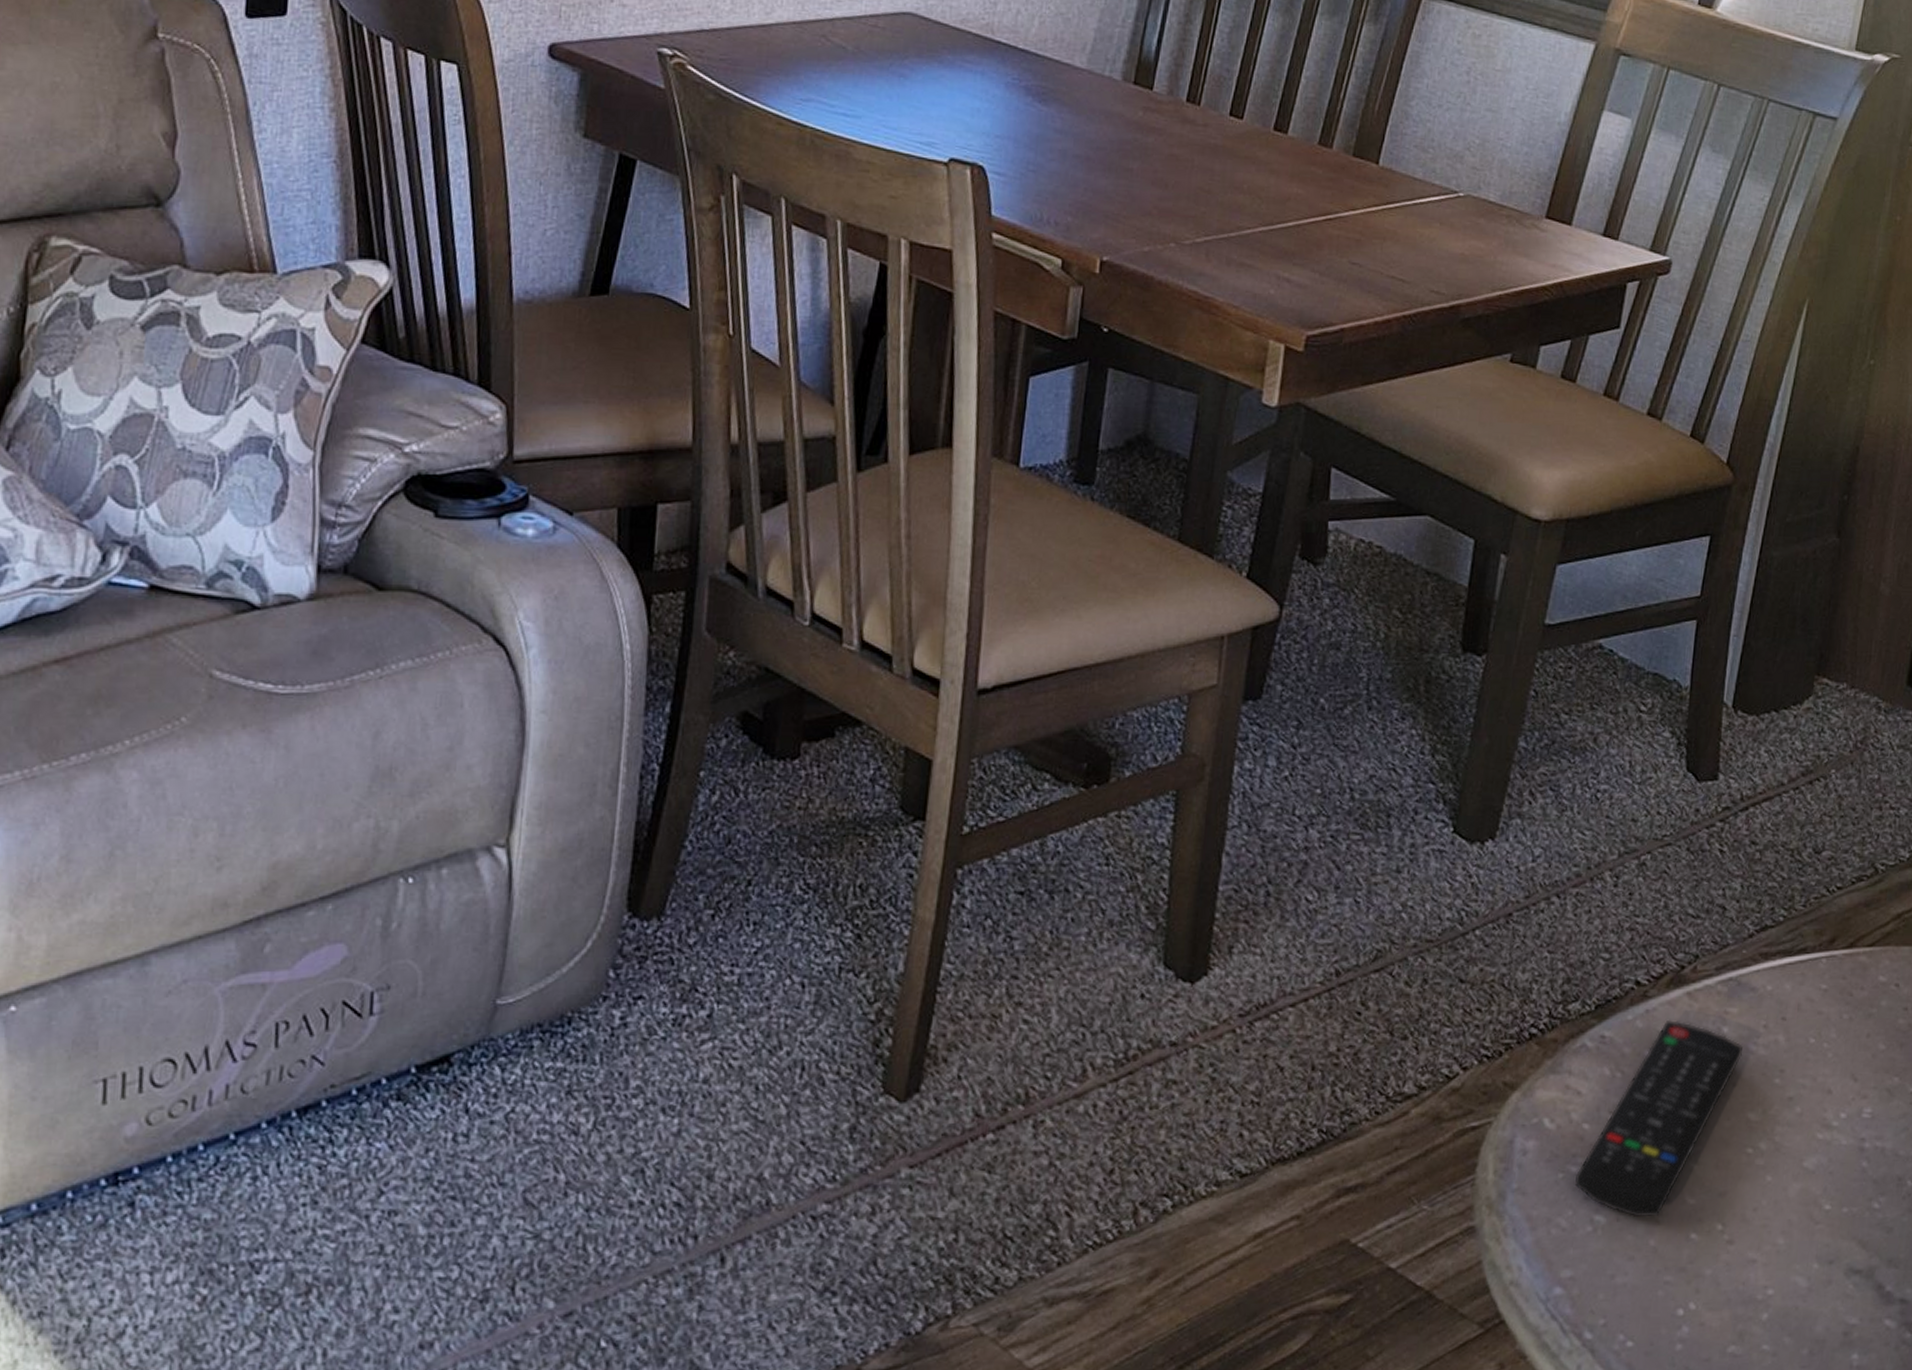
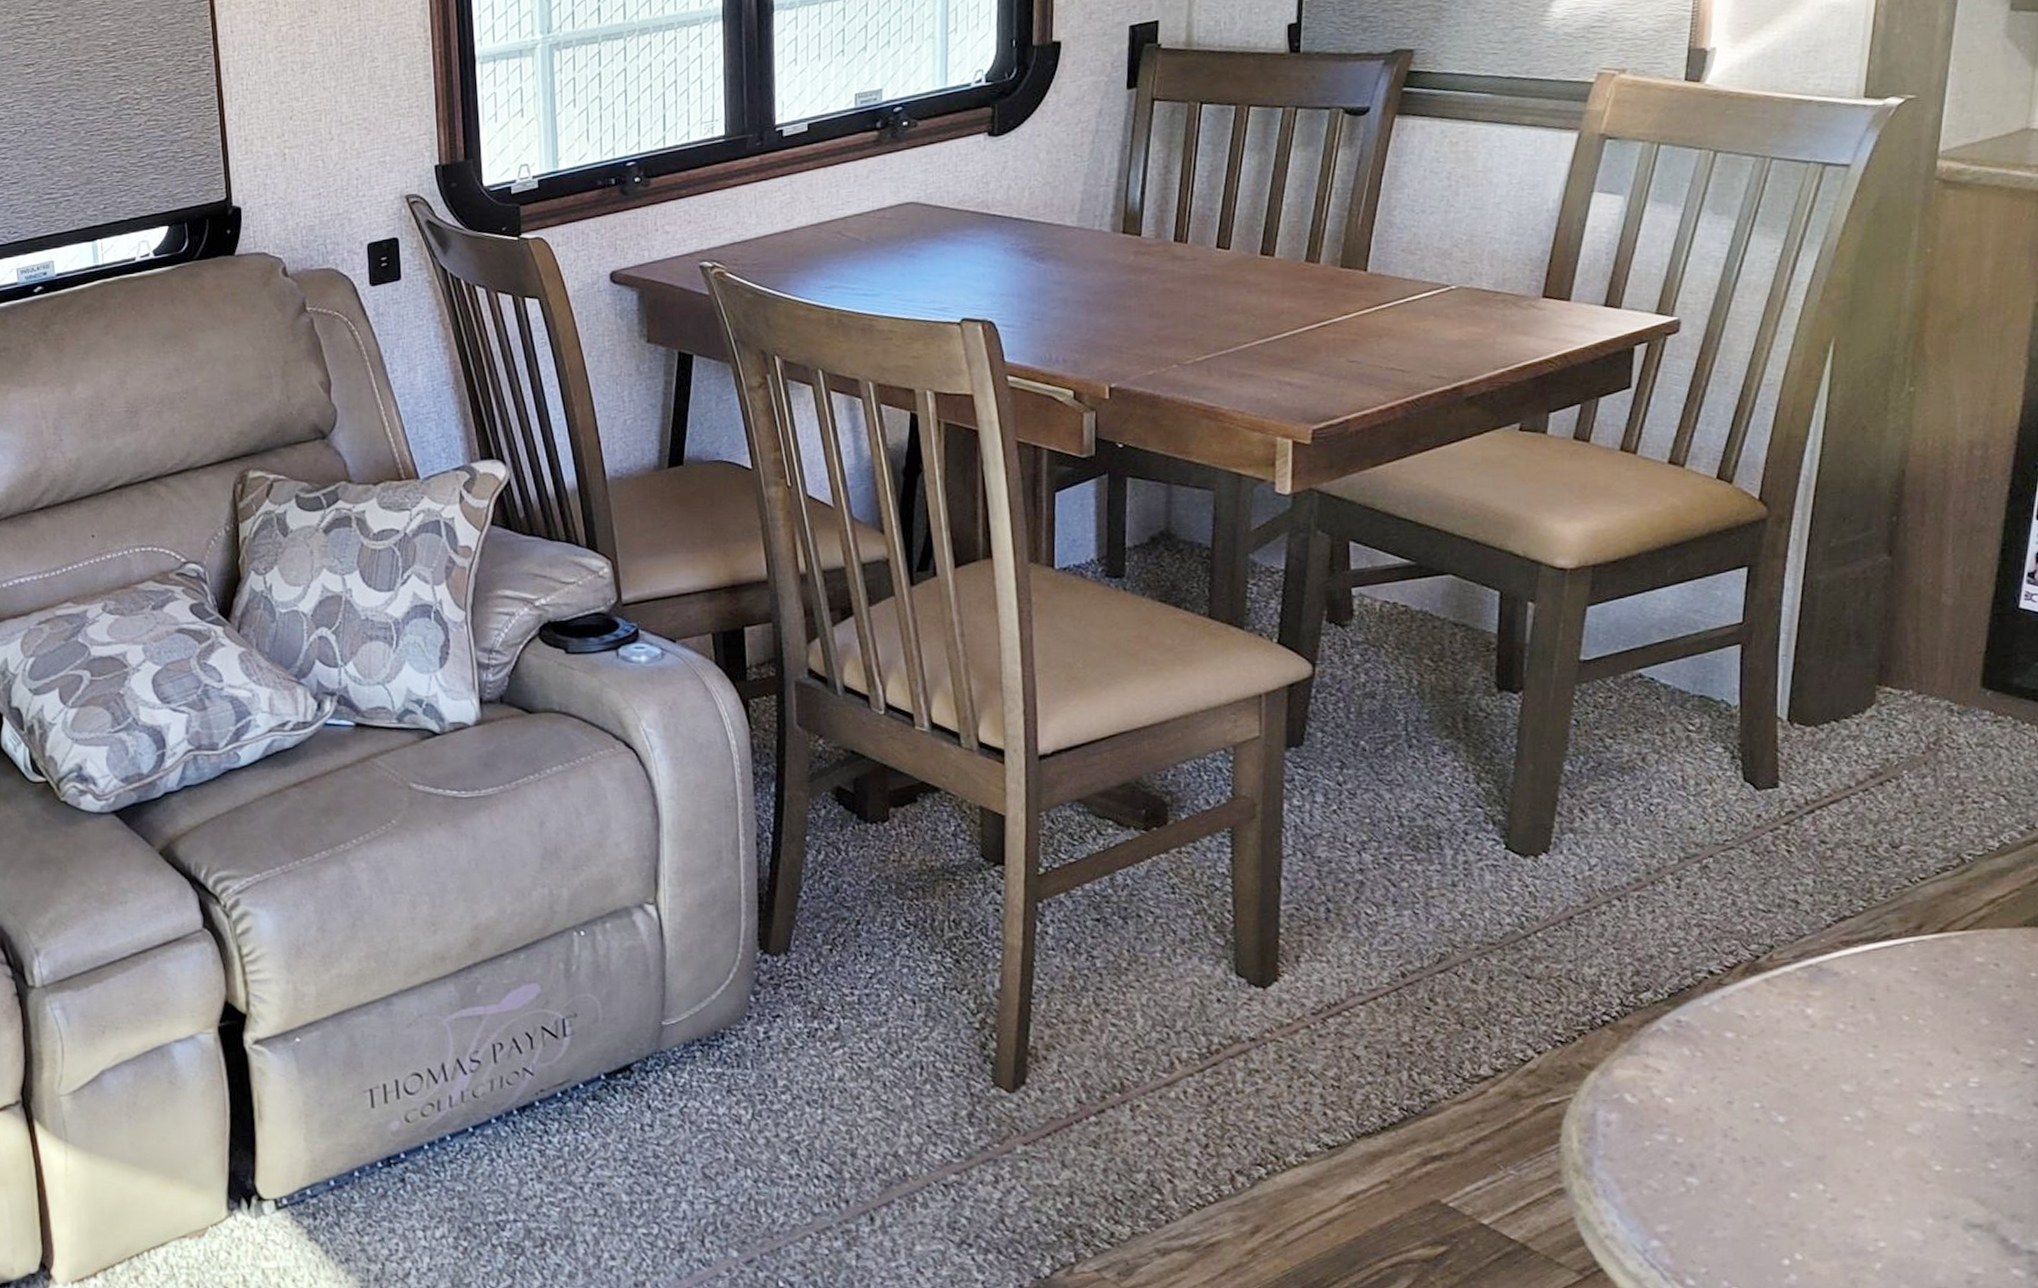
remote control: present [1574,1019,1744,1218] -> none [1662,1003,1831,1179]

